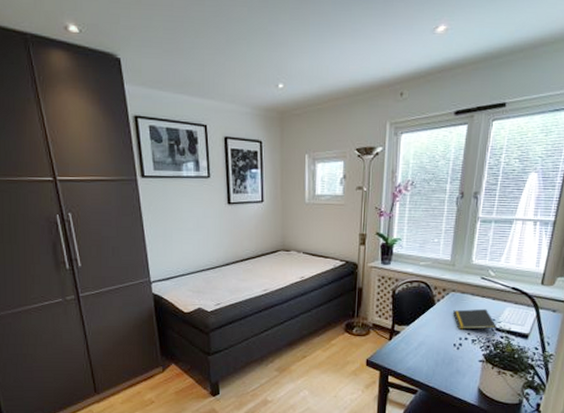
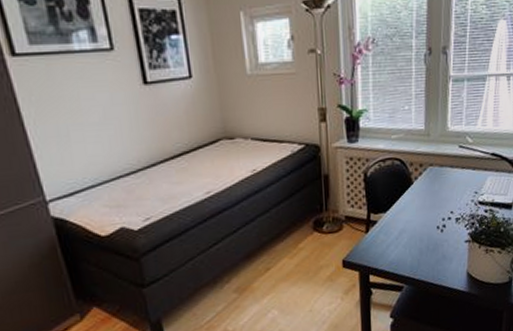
notepad: present [453,308,497,330] -> none [433,181,479,209]

